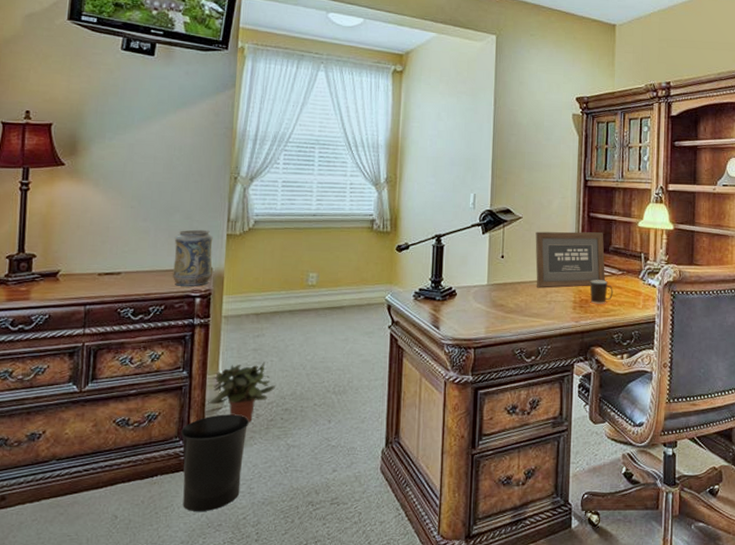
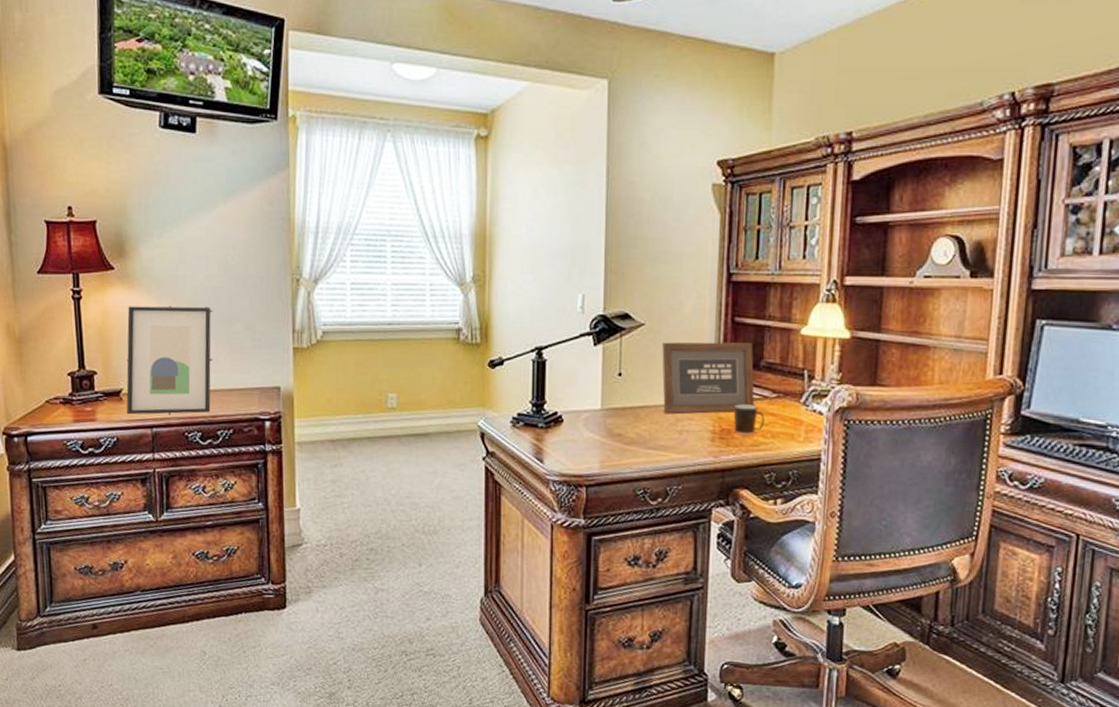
picture frame: none [62,197,156,294] -> present [126,305,213,415]
decorative vase: present [173,229,213,286] -> none [236,342,280,408]
waste bin: present [181,414,249,512] -> none [262,551,332,654]
potted plant: present [209,362,275,423] -> none [288,495,358,562]

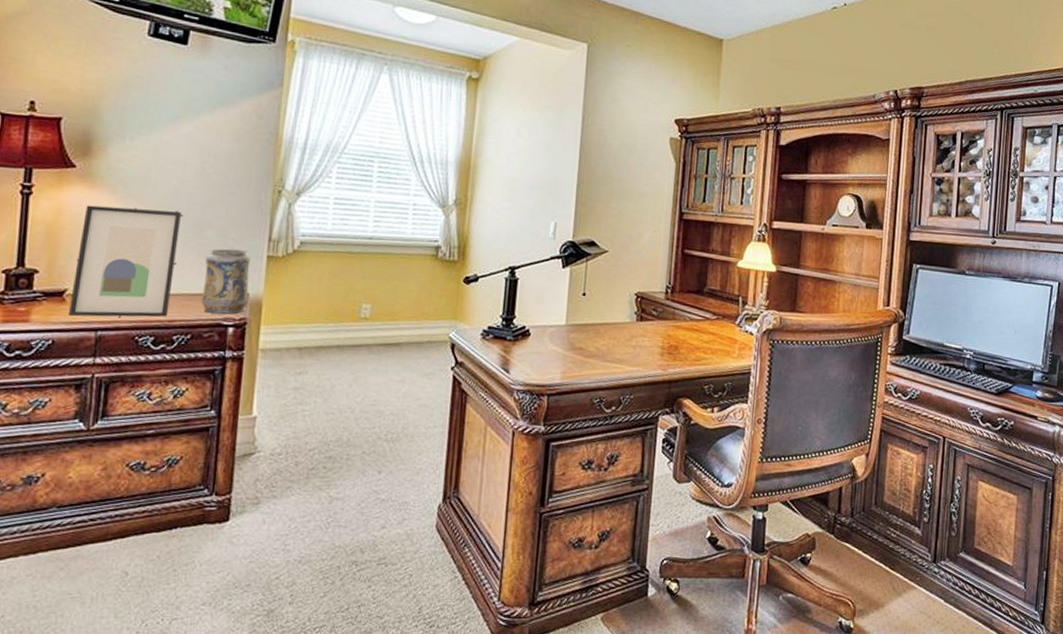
decorative vase: none [236,342,280,408] -> present [202,248,251,314]
picture frame: present [662,342,755,415] -> none [620,267,699,332]
mug: present [733,404,765,436] -> none [680,324,706,352]

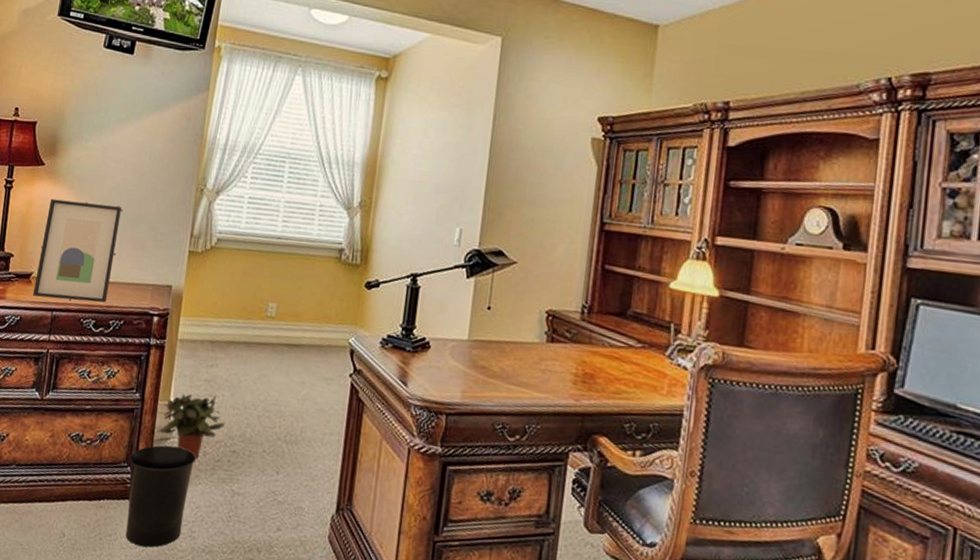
decorative vase: present [202,248,251,314] -> none [133,242,175,304]
waste bin: none [205,460,287,570] -> present [125,445,196,548]
potted plant: none [240,402,318,471] -> present [158,393,225,460]

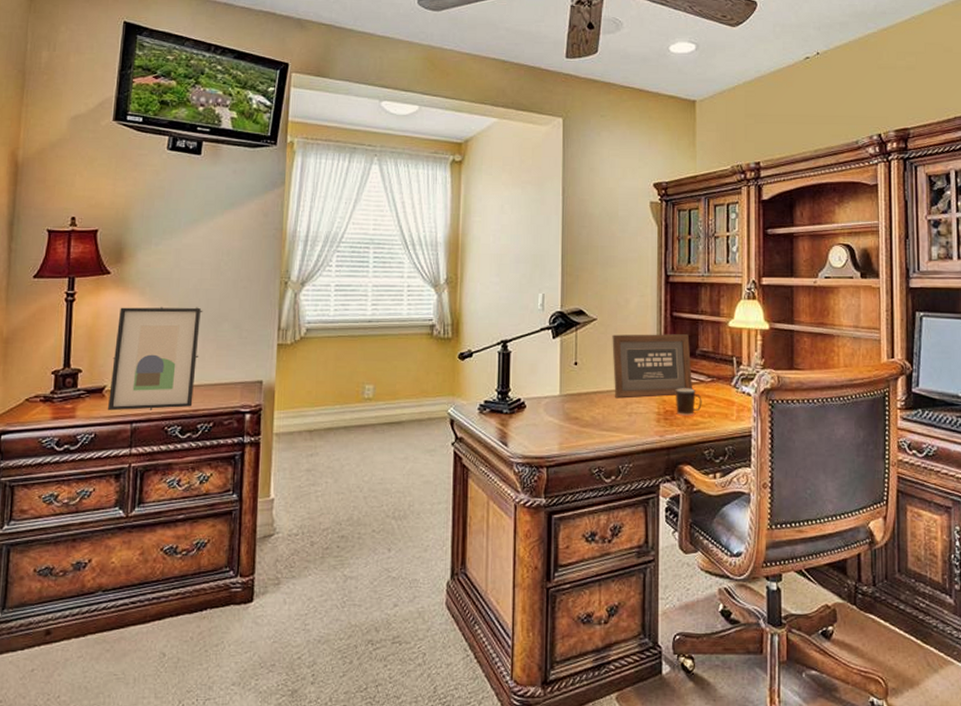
waste bin: present [125,445,196,548] -> none [231,542,303,651]
potted plant: present [158,393,225,460] -> none [260,483,330,551]
picture frame: none [528,281,621,358] -> present [612,334,692,399]
mug: none [596,350,629,383] -> present [675,388,702,416]

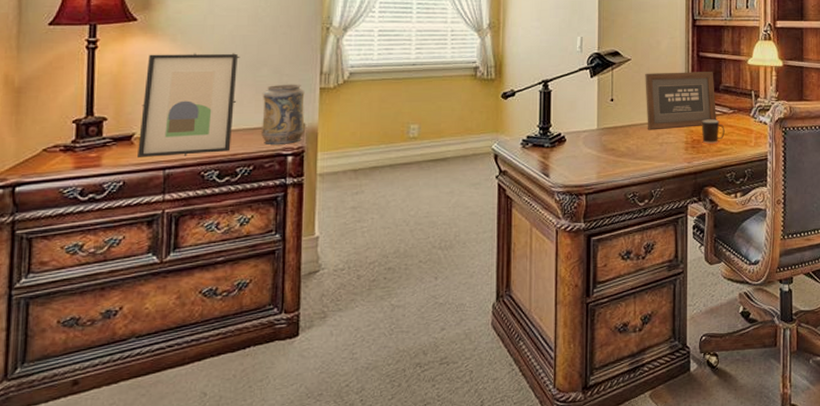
decorative vase: none [221,339,263,401] -> present [261,84,305,144]

